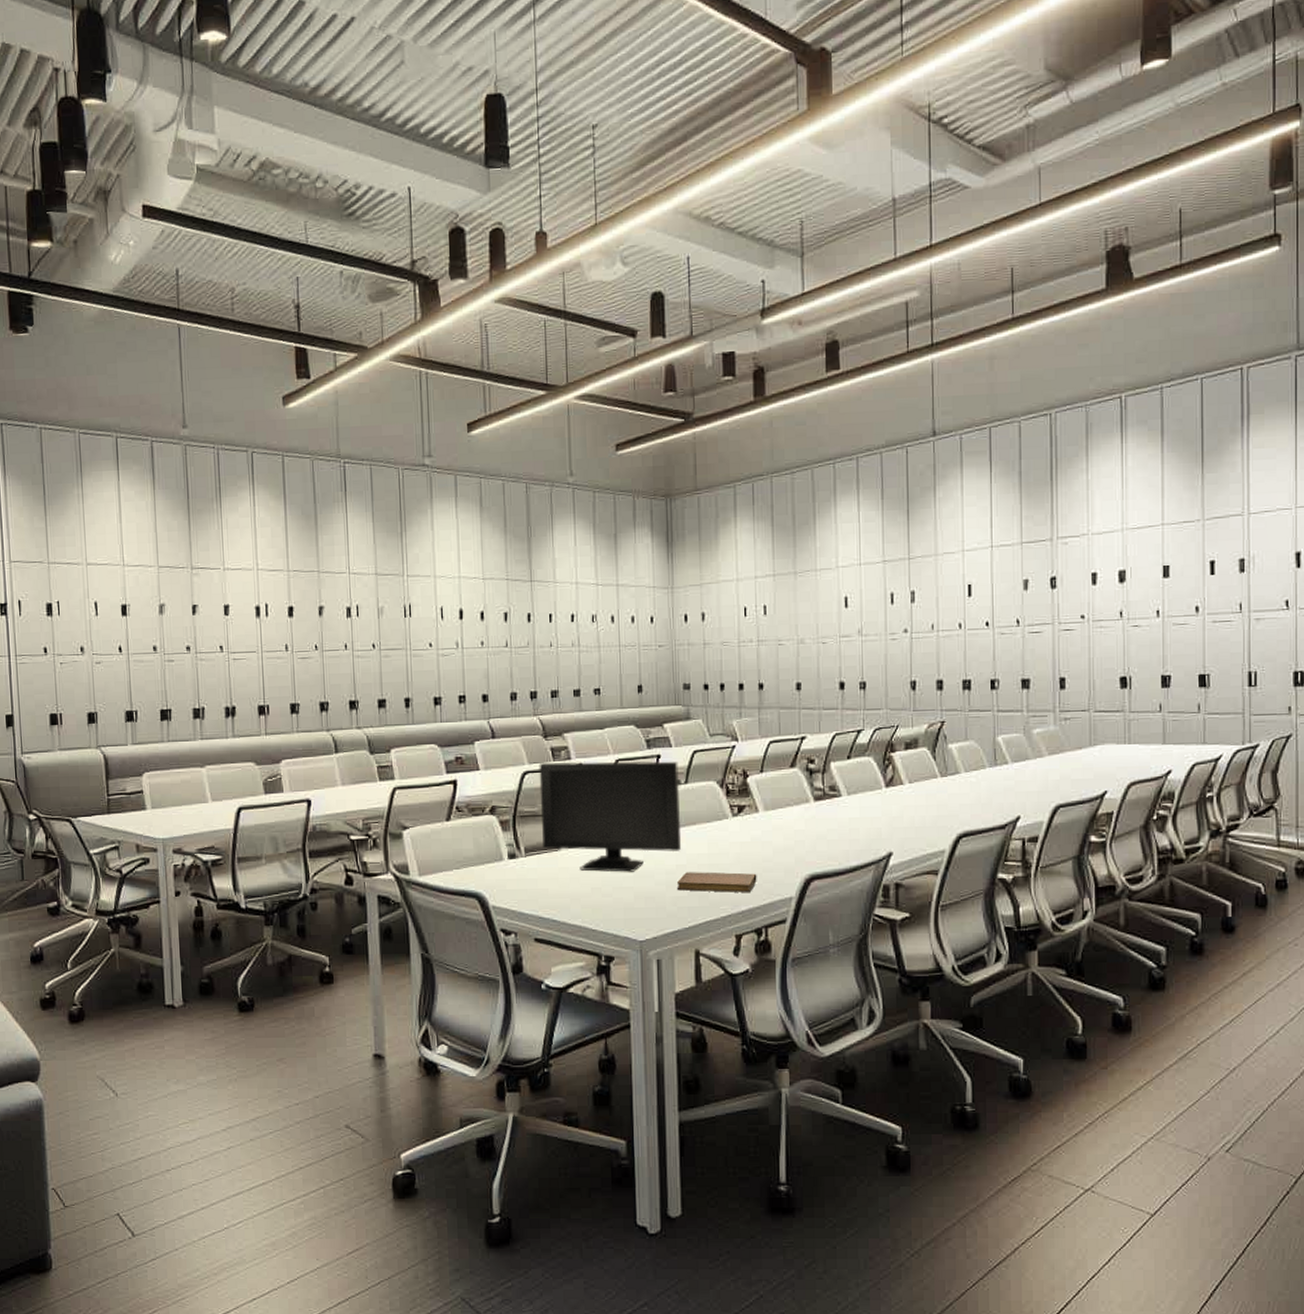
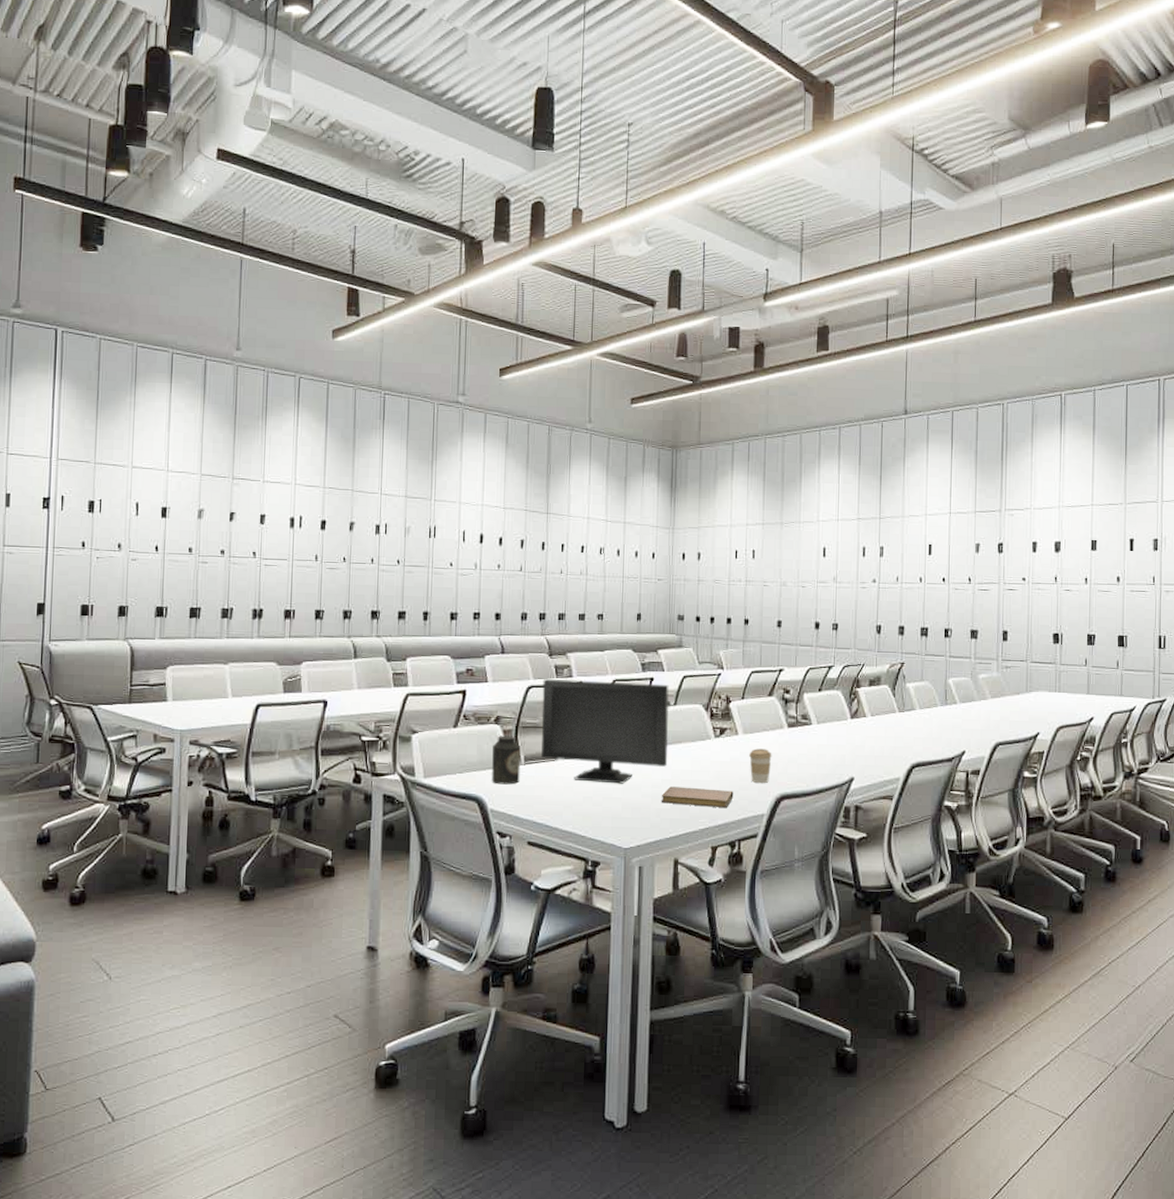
canister: none [490,826,522,879] -> present [492,735,521,785]
coffee cup: none [772,826,798,863] -> present [749,748,772,783]

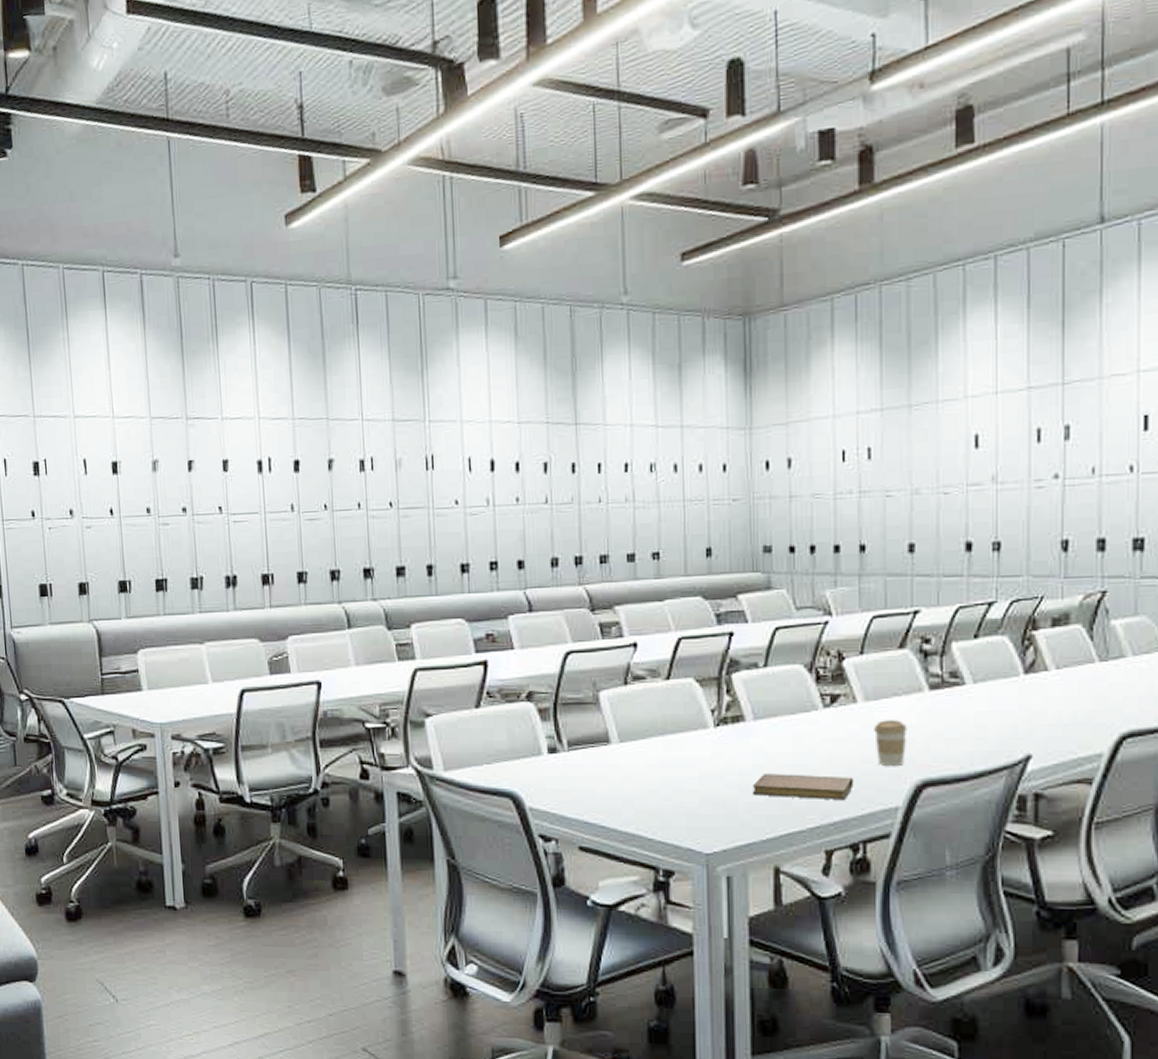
canister: present [492,735,521,785] -> none [526,715,564,777]
computer monitor: present [541,679,670,784] -> none [585,639,759,772]

